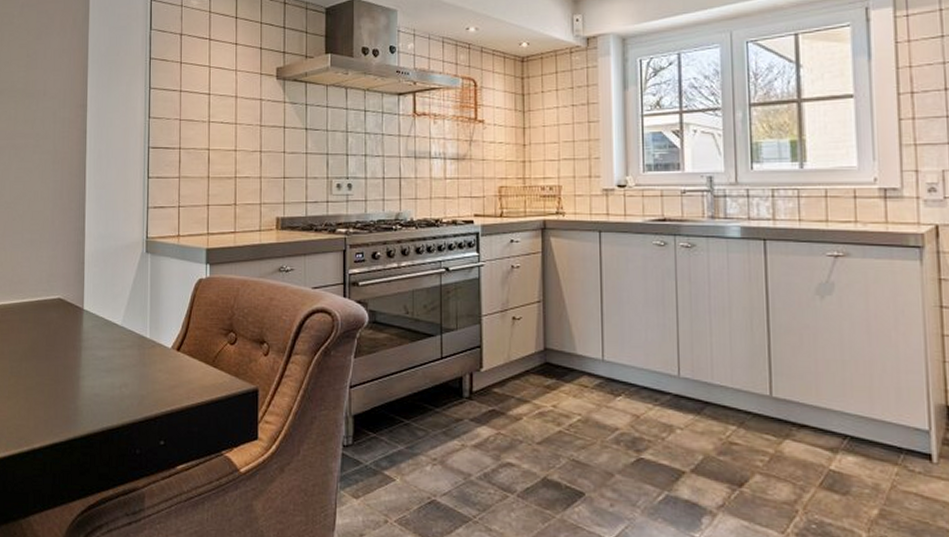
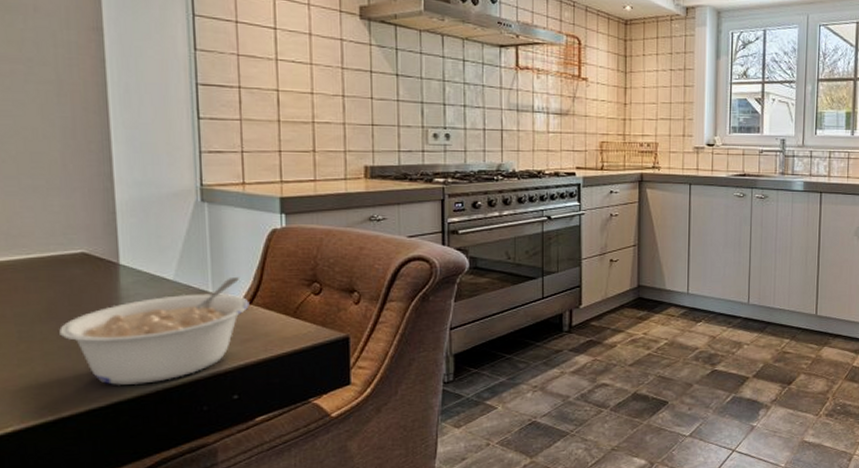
legume: none [38,324,178,423] -> present [59,276,250,385]

